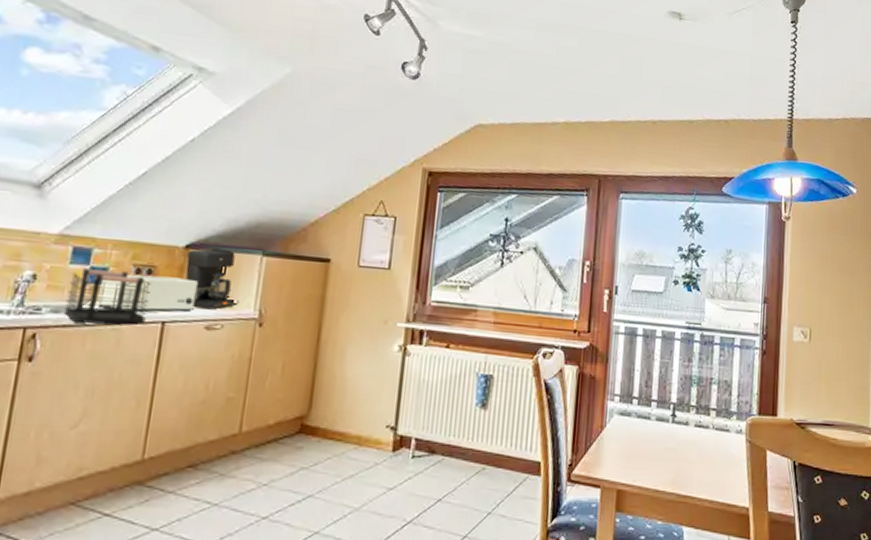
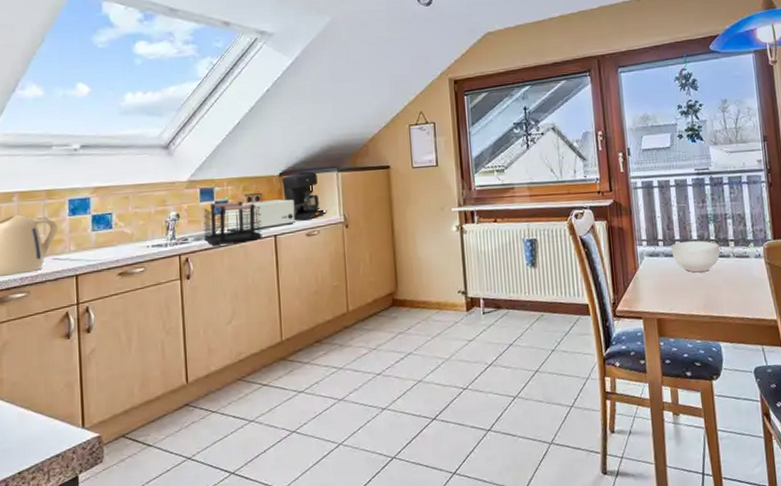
bowl: none [645,403,700,442] -> present [671,240,720,273]

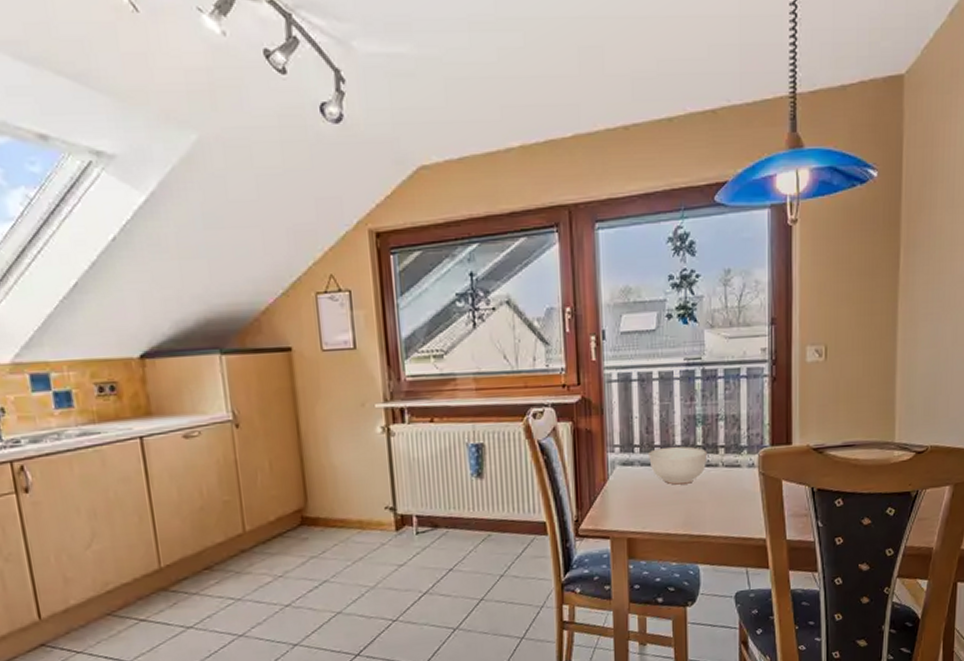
dish rack: present [203,201,262,245] -> none [38,392,124,449]
toaster: present [225,199,295,232] -> none [69,390,167,432]
coffee maker: present [282,172,327,221] -> none [144,355,210,419]

